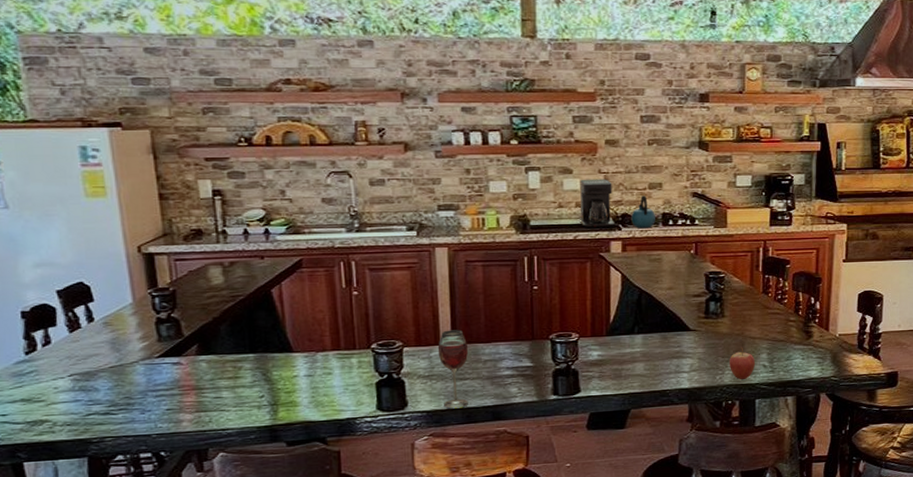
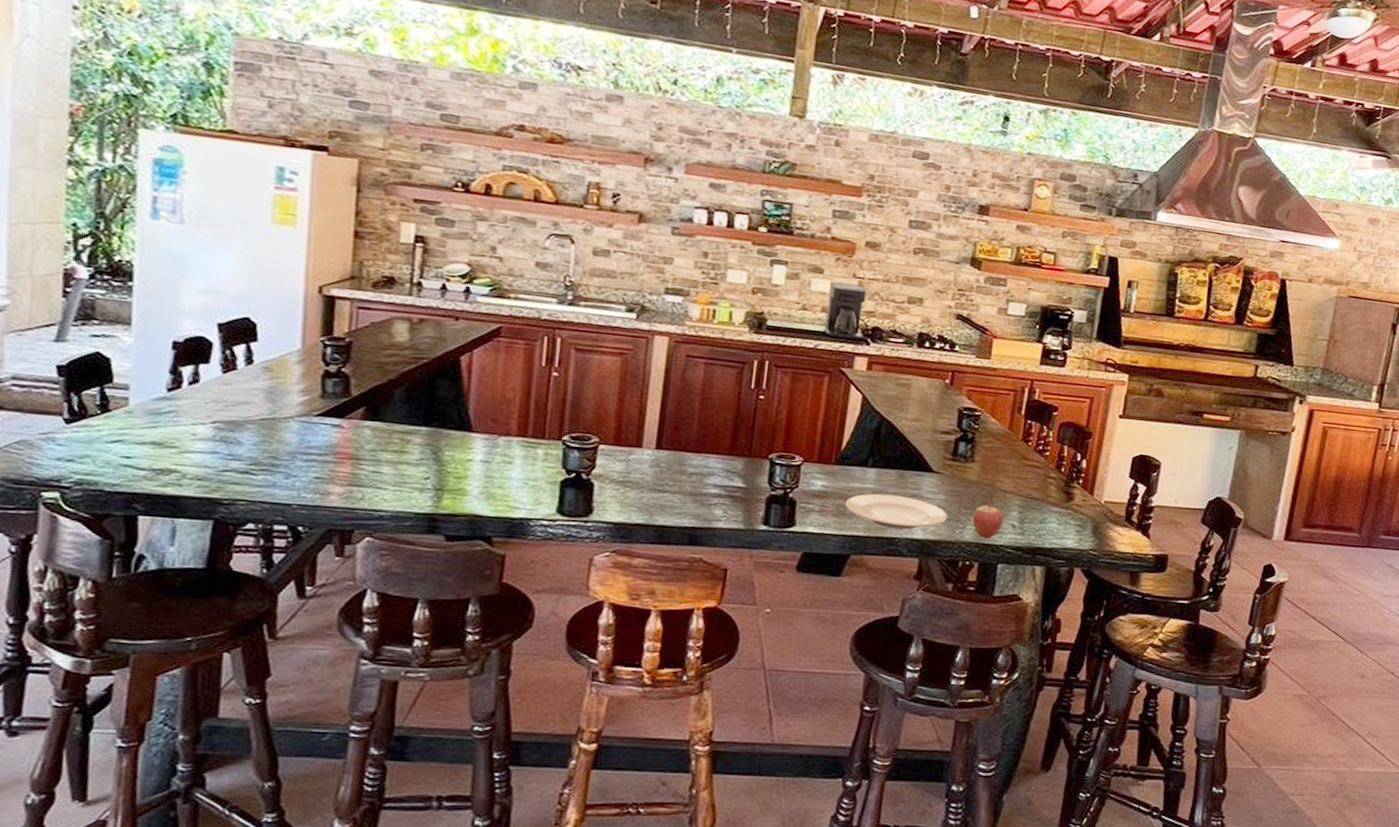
wineglass: present [437,330,469,409] -> none [635,431,674,525]
plate: none [620,354,708,383] -> present [845,493,948,530]
kettle: present [631,195,656,229] -> none [882,309,912,348]

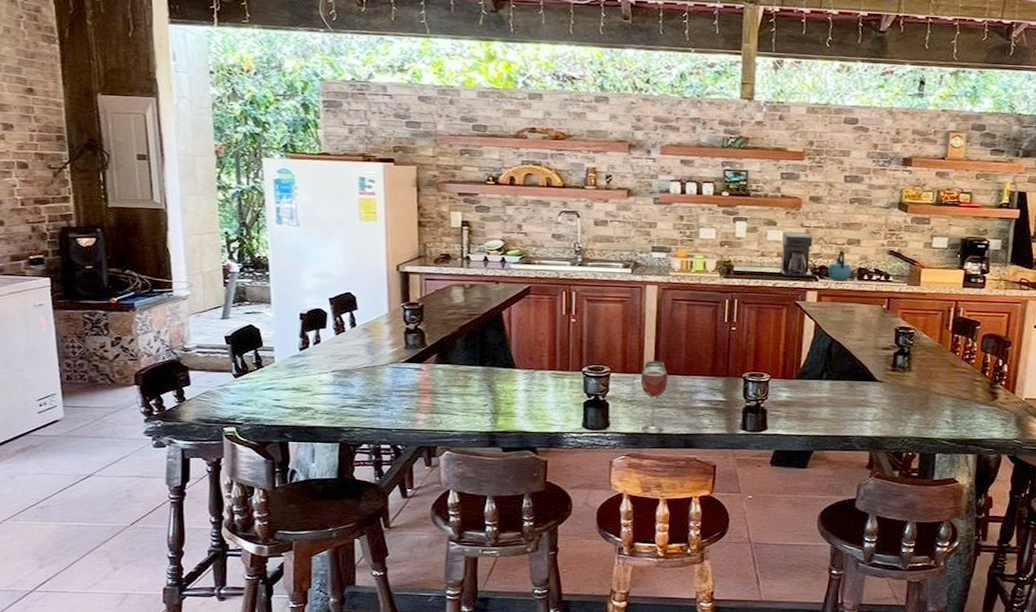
wineglass: none [635,431,674,525] -> present [640,361,668,433]
plate: present [845,493,948,530] -> none [806,401,891,429]
kettle: none [882,309,912,348] -> present [828,250,852,281]
fruit: present [972,499,1004,538] -> none [912,401,939,433]

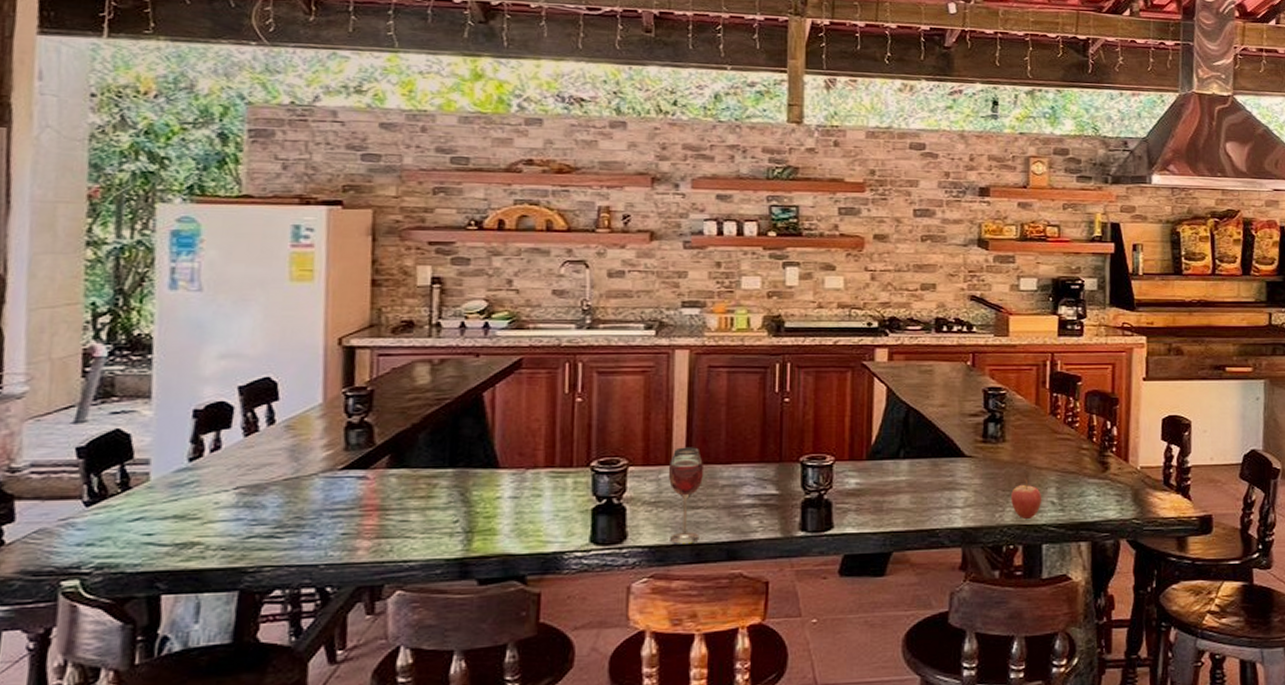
coffee maker: present [779,231,813,279] -> none [840,277,882,333]
kettle: present [828,250,852,281] -> none [900,297,929,335]
fruit: none [912,401,939,433] -> present [1011,478,1042,519]

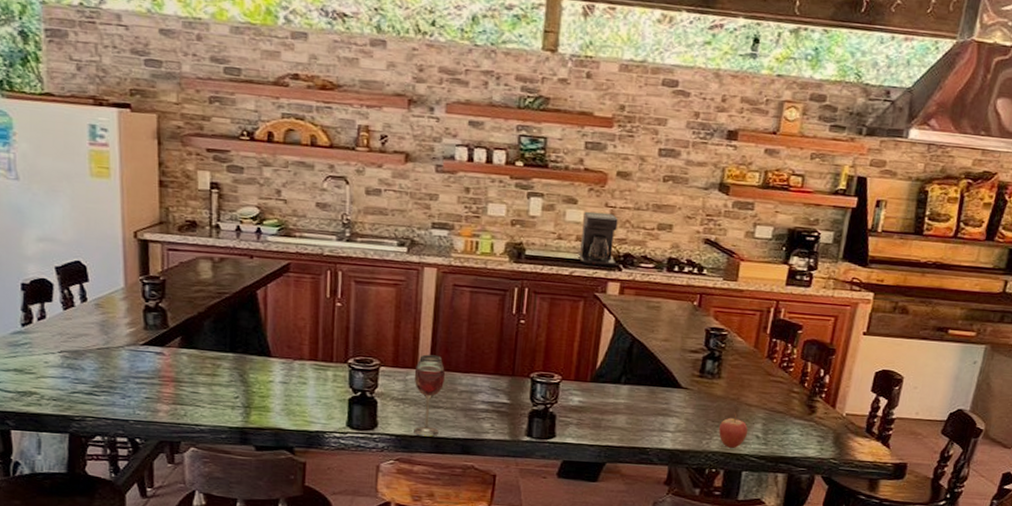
coffee maker: none [840,277,882,333] -> present [577,211,618,267]

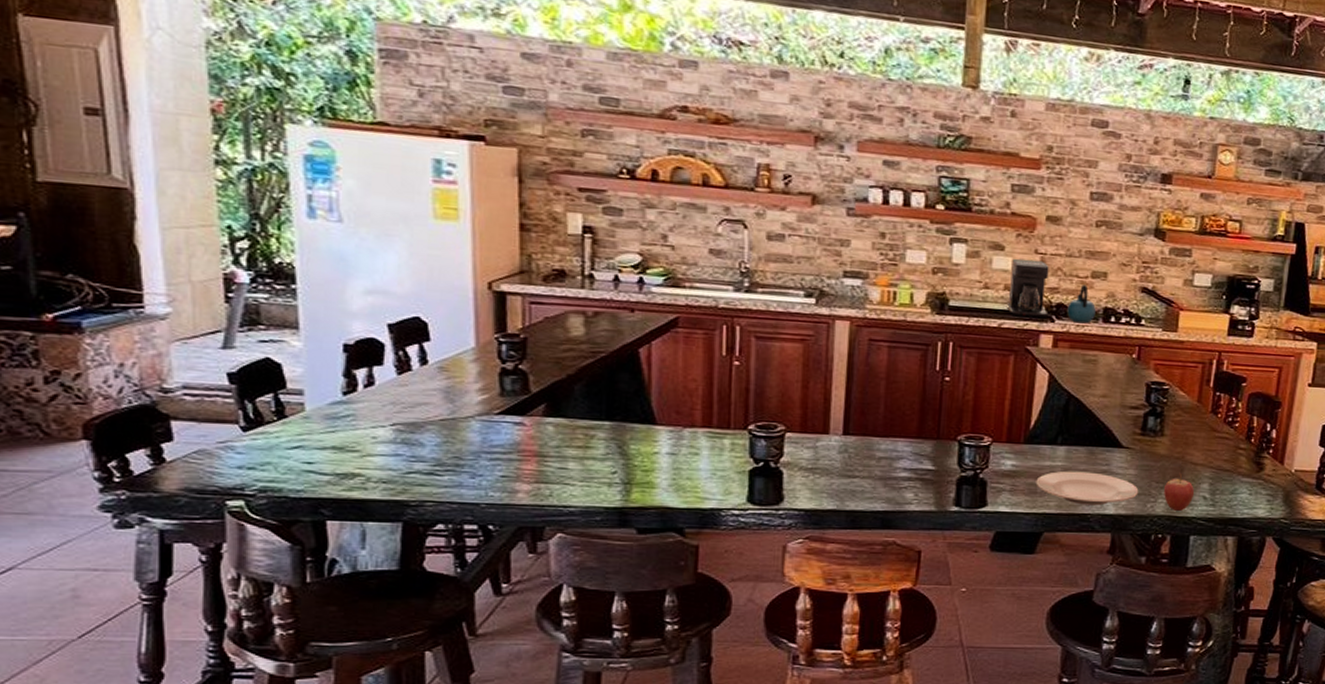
wineglass: present [414,354,446,437] -> none [825,417,862,510]
plate: none [600,408,695,441] -> present [1035,471,1139,506]
kettle: none [633,236,661,273] -> present [1067,284,1097,324]

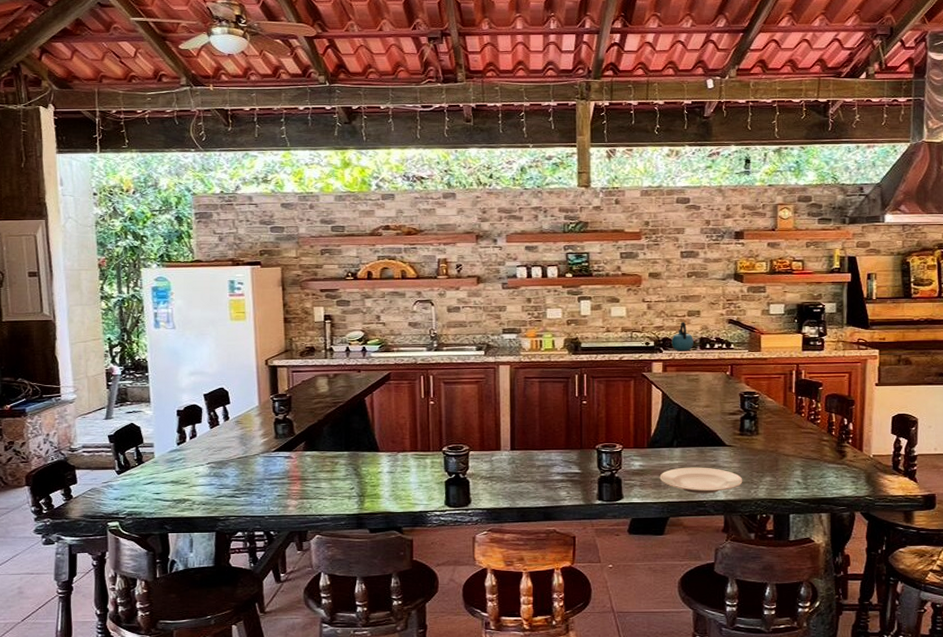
coffee maker: present [1006,258,1049,318] -> none [624,307,657,351]
fruit: present [1164,472,1195,511] -> none [764,463,790,494]

